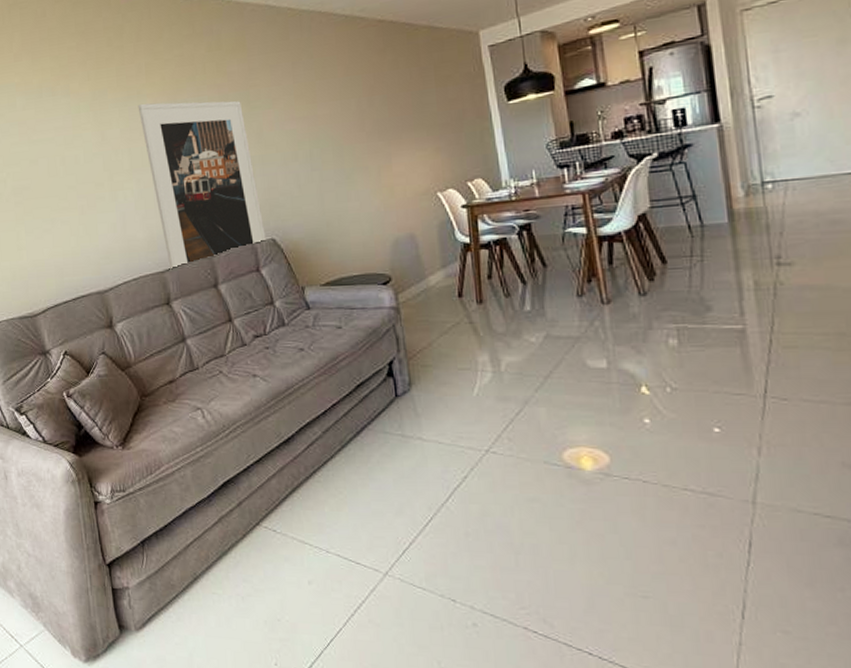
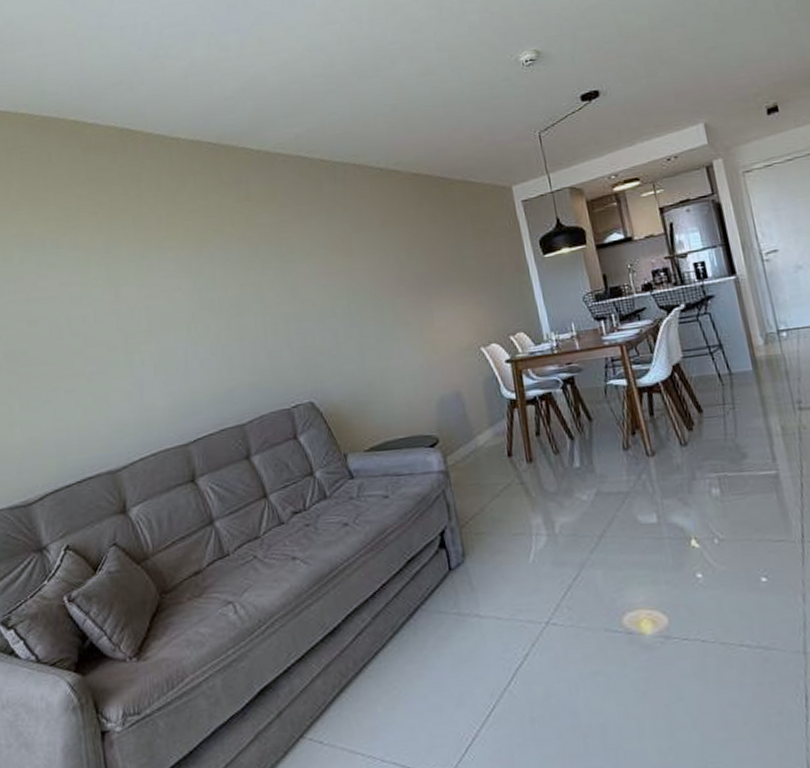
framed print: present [137,101,266,271] -> none [157,254,303,443]

